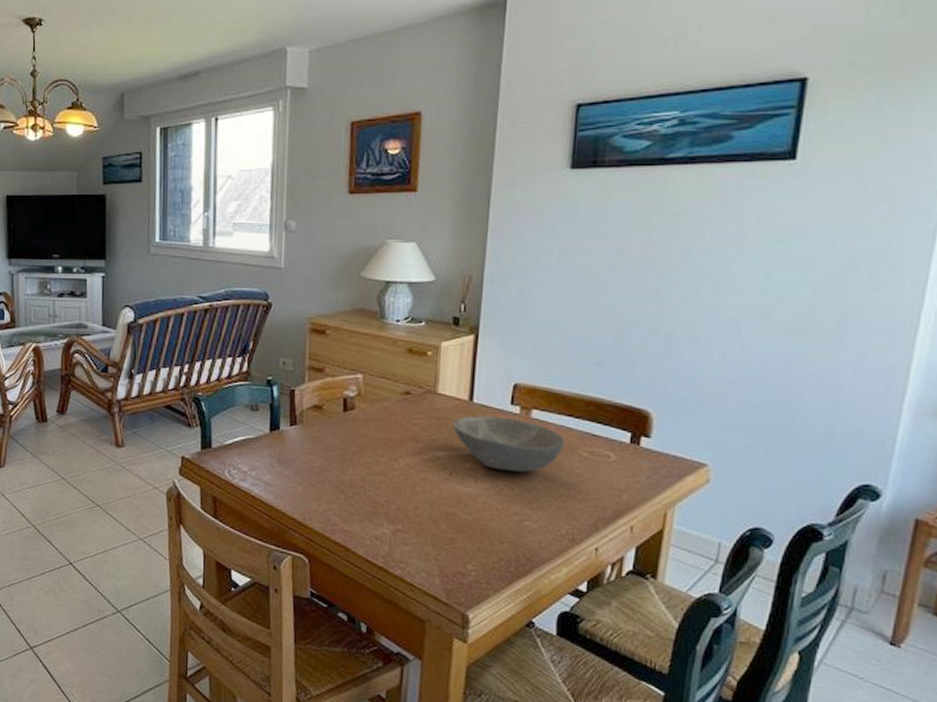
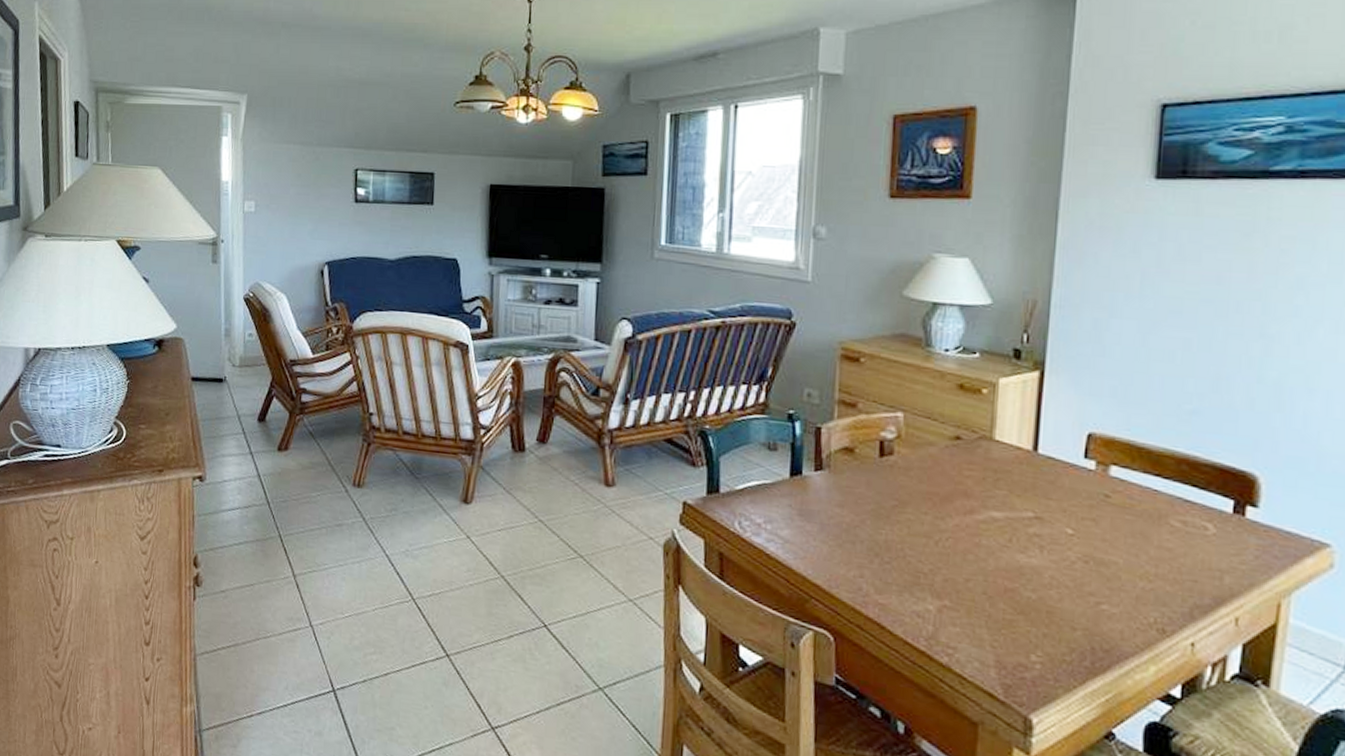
bowl: present [452,415,566,472] -> none [1012,468,1152,543]

